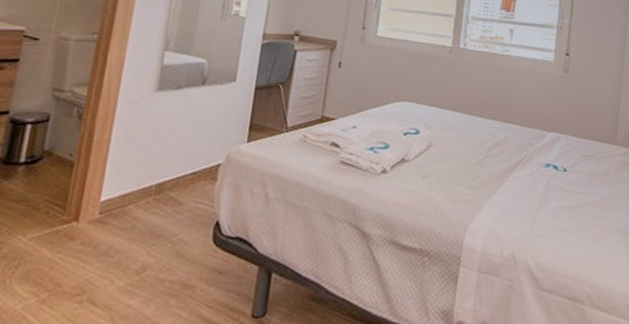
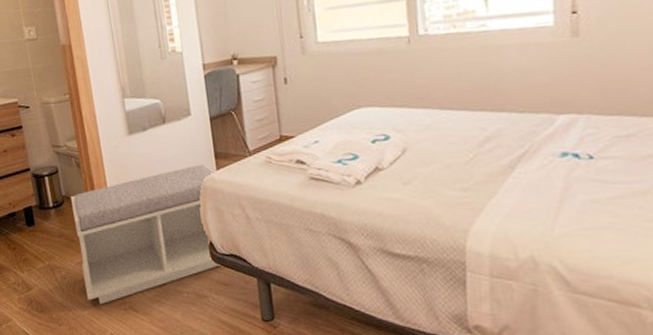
bench: none [29,133,246,296] -> present [71,164,221,305]

